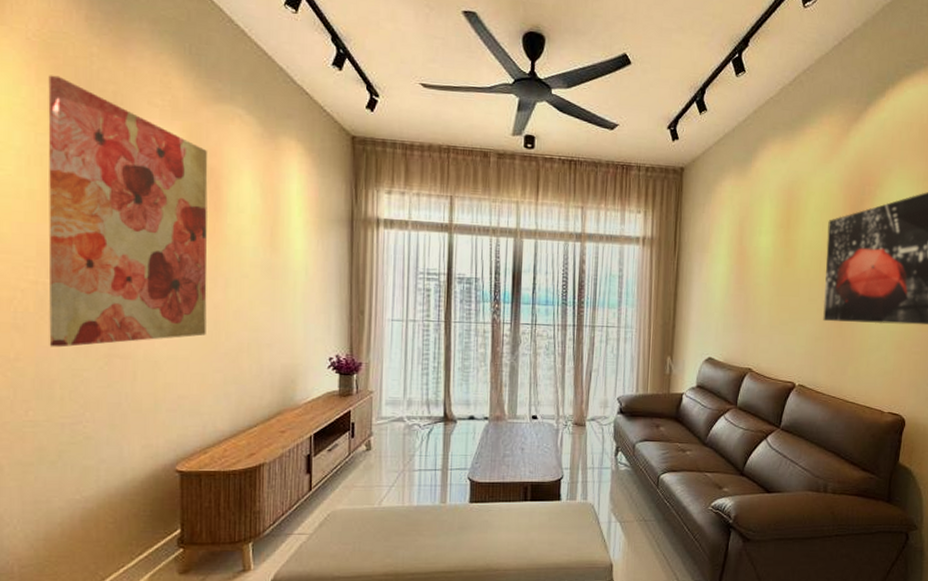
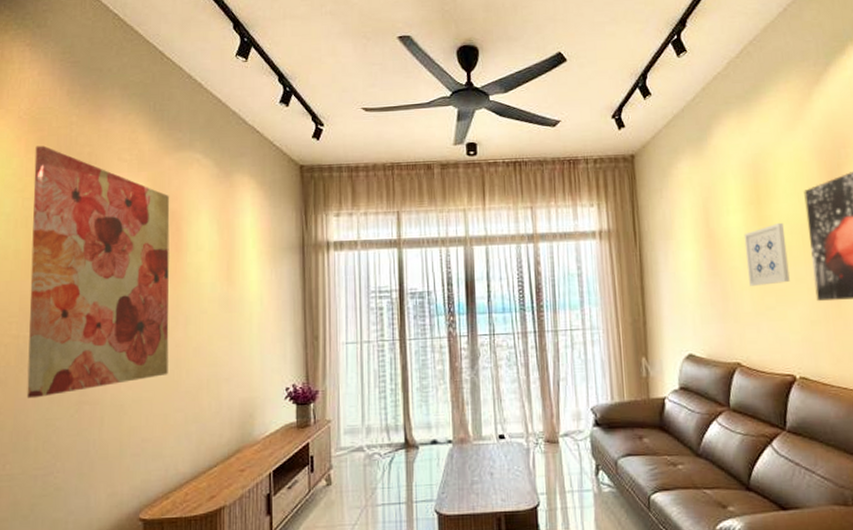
wall art: none [769,247,807,303] -> present [744,222,790,286]

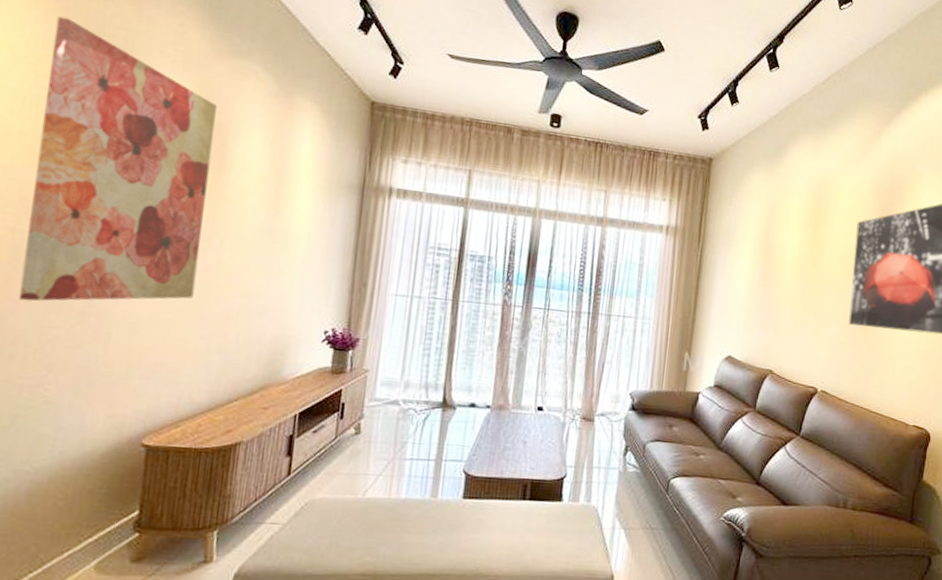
wall art: present [744,222,790,286] -> none [794,247,834,304]

